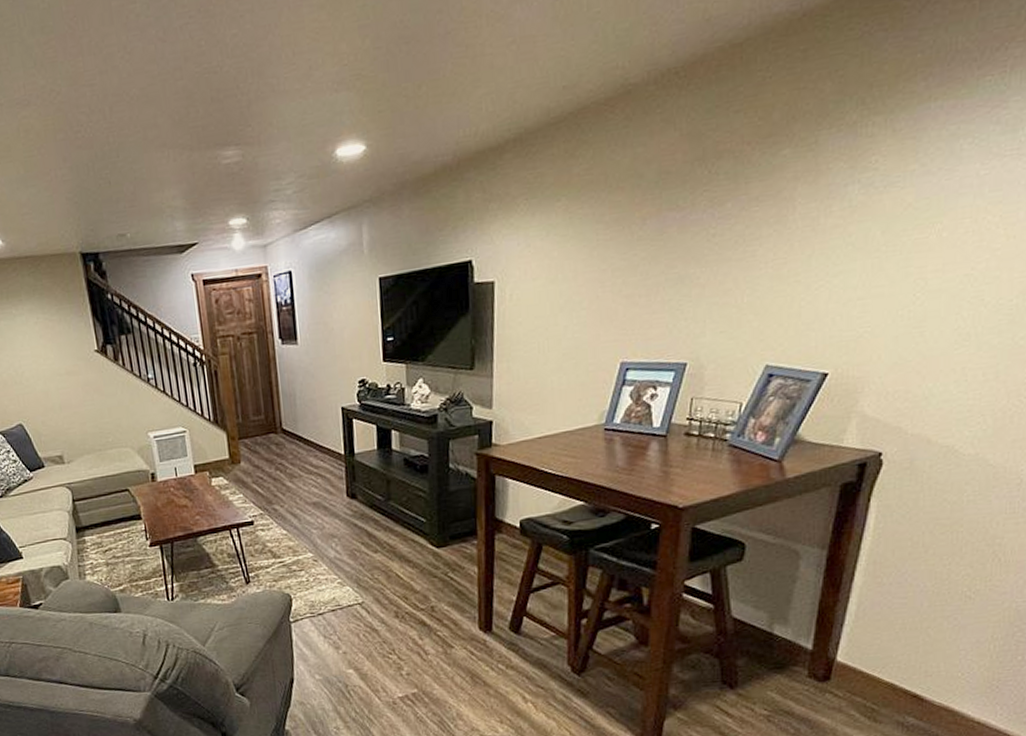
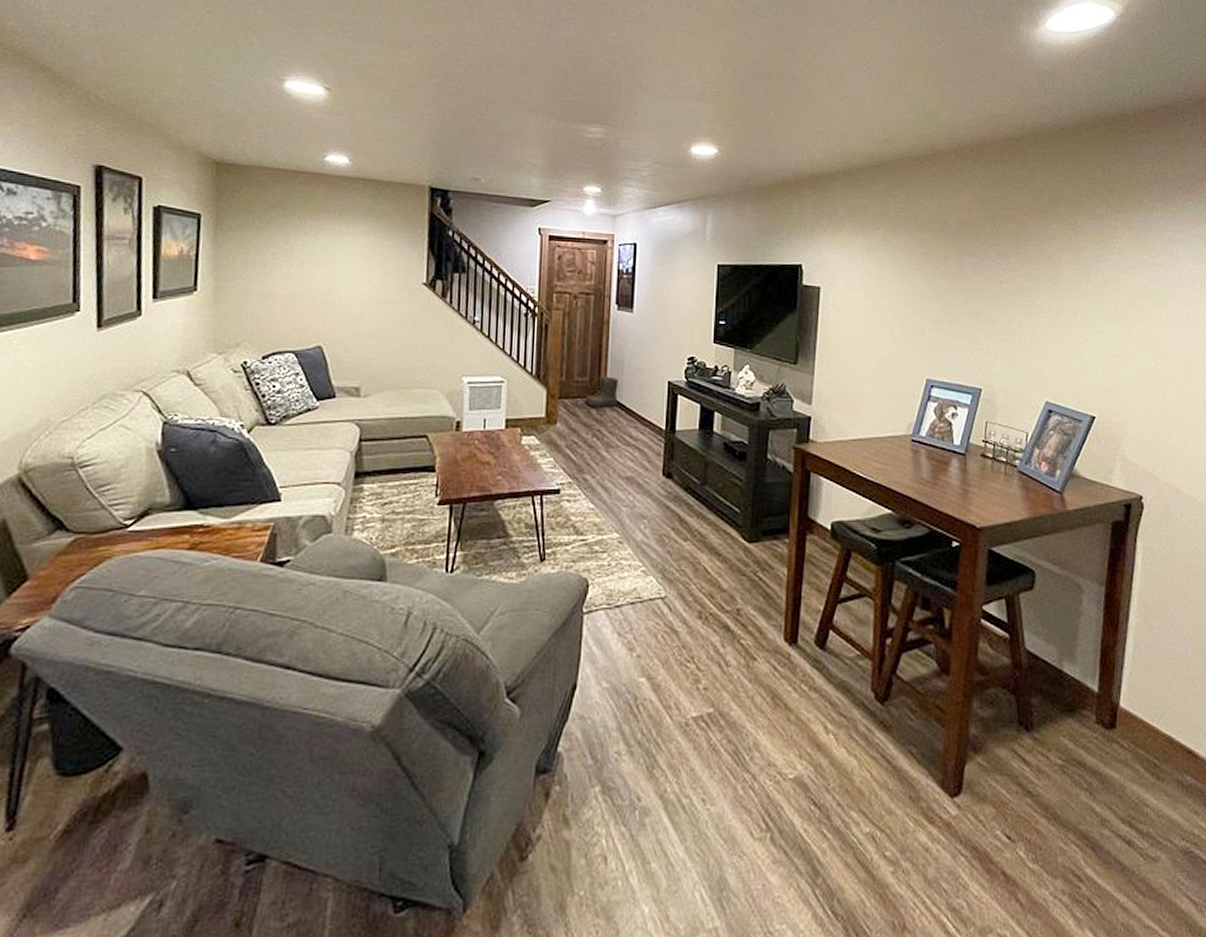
boots: none [262,411,295,443] -> present [584,376,618,407]

